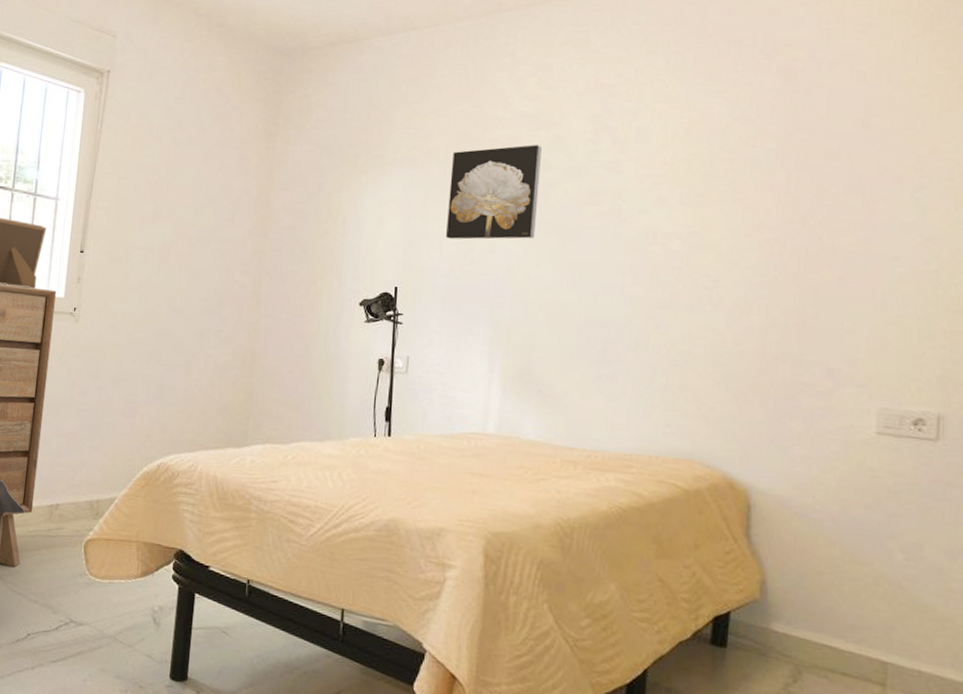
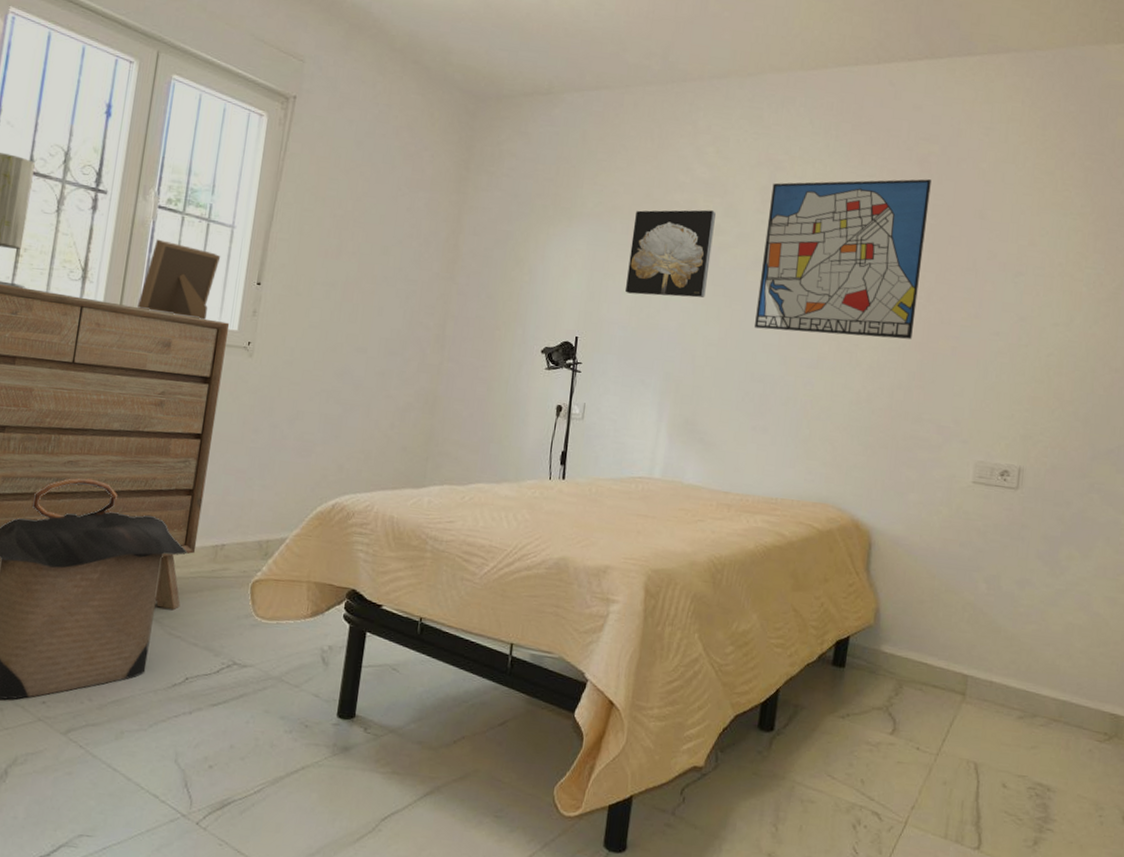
wall art: none [594,89,798,271] -> present [755,179,931,340]

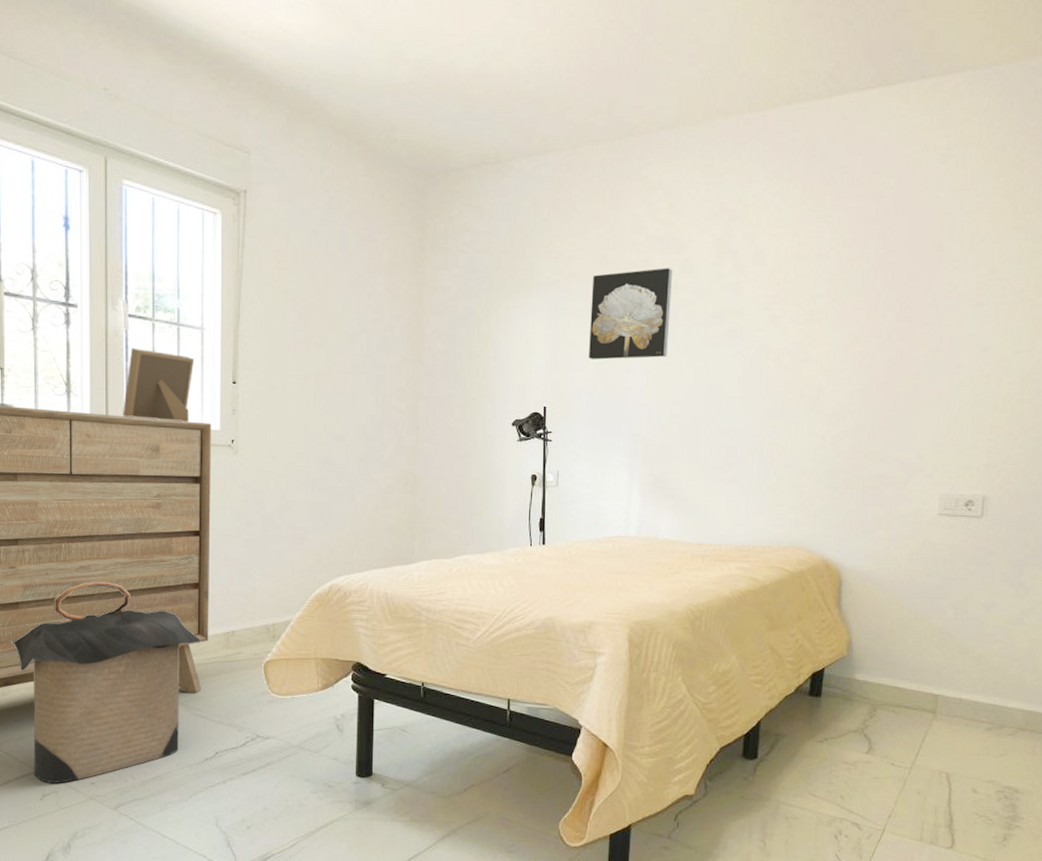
wall art: present [755,179,931,340] -> none [718,215,888,383]

